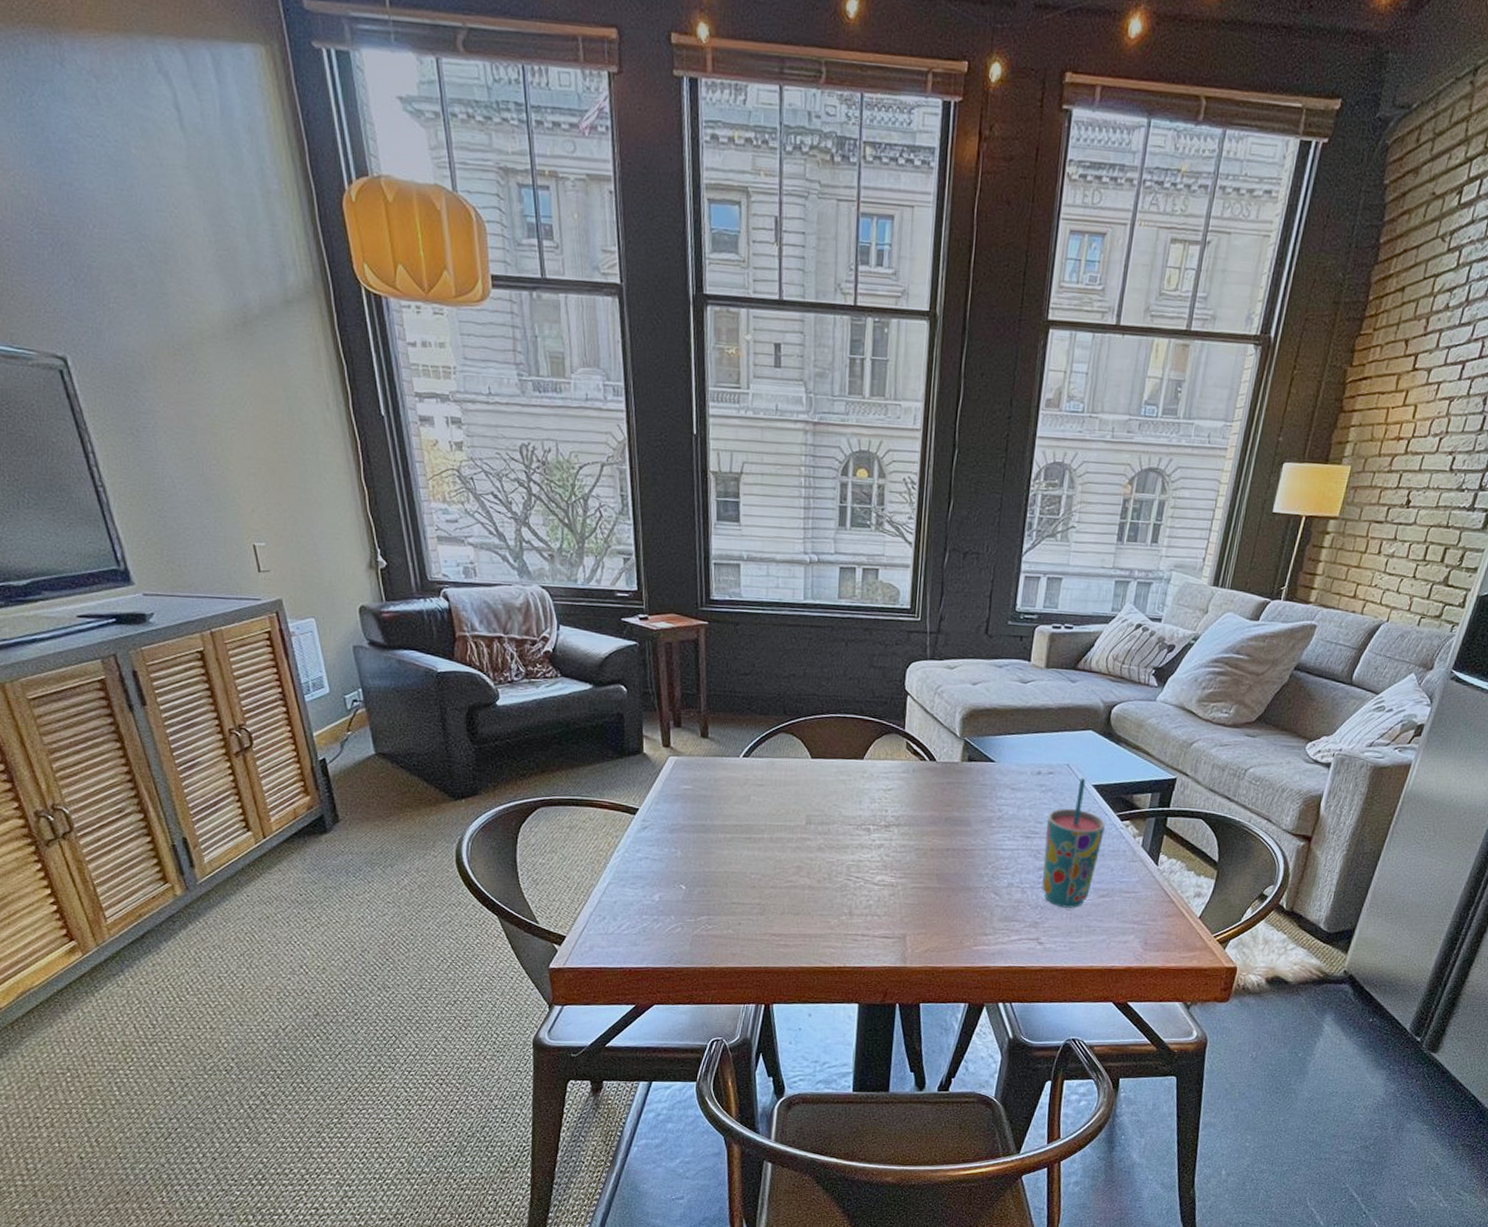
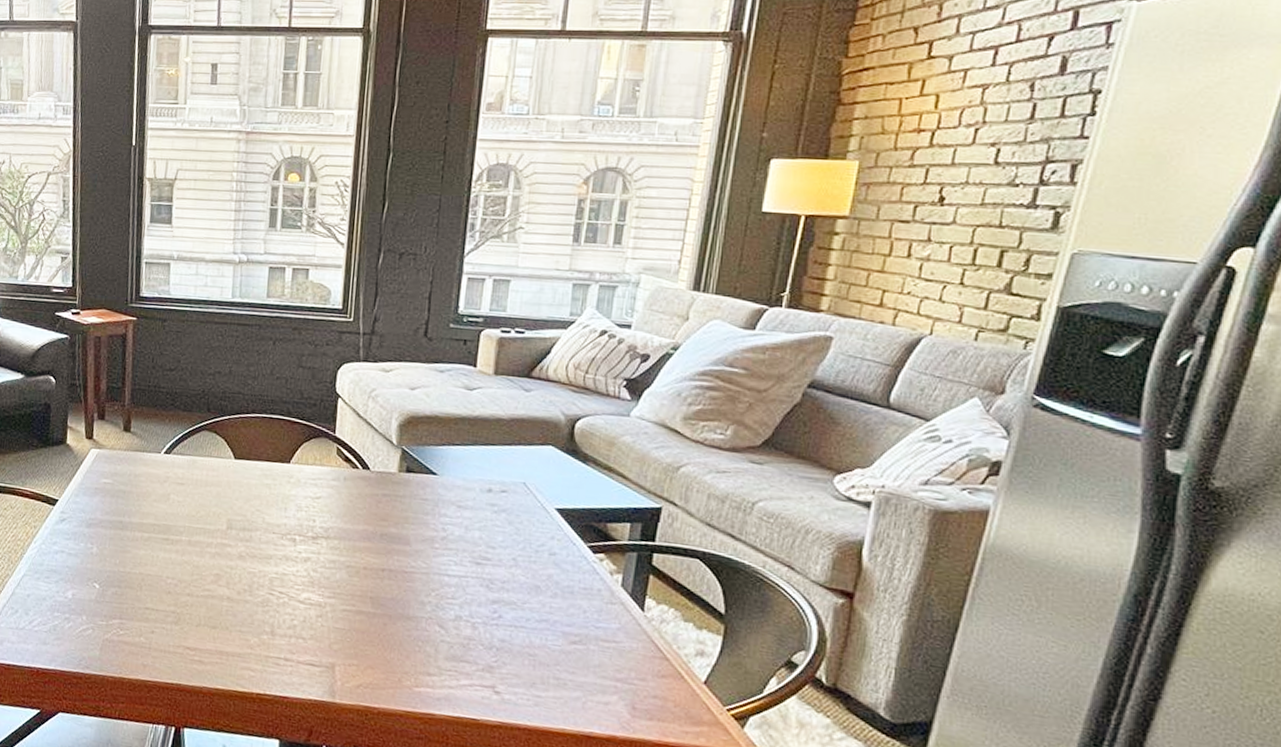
cup: present [1042,777,1105,909] -> none [497,499,573,655]

